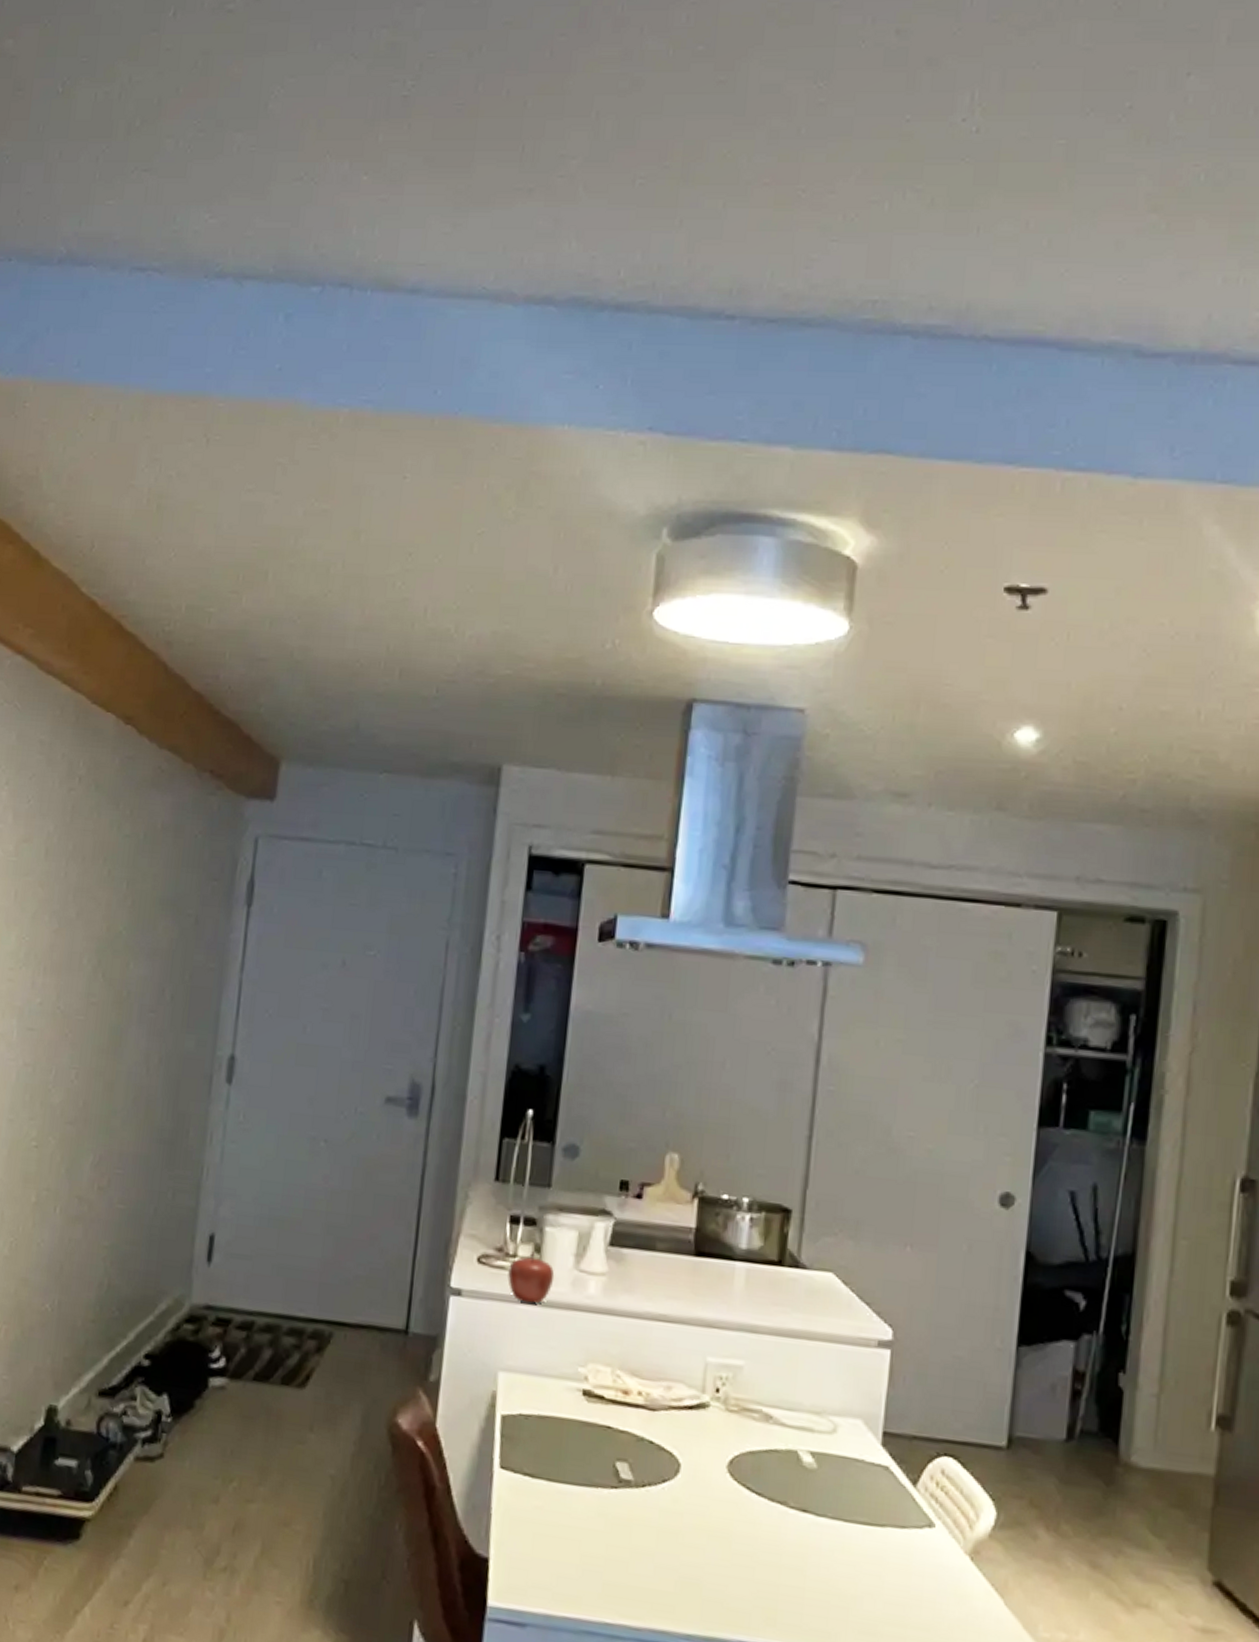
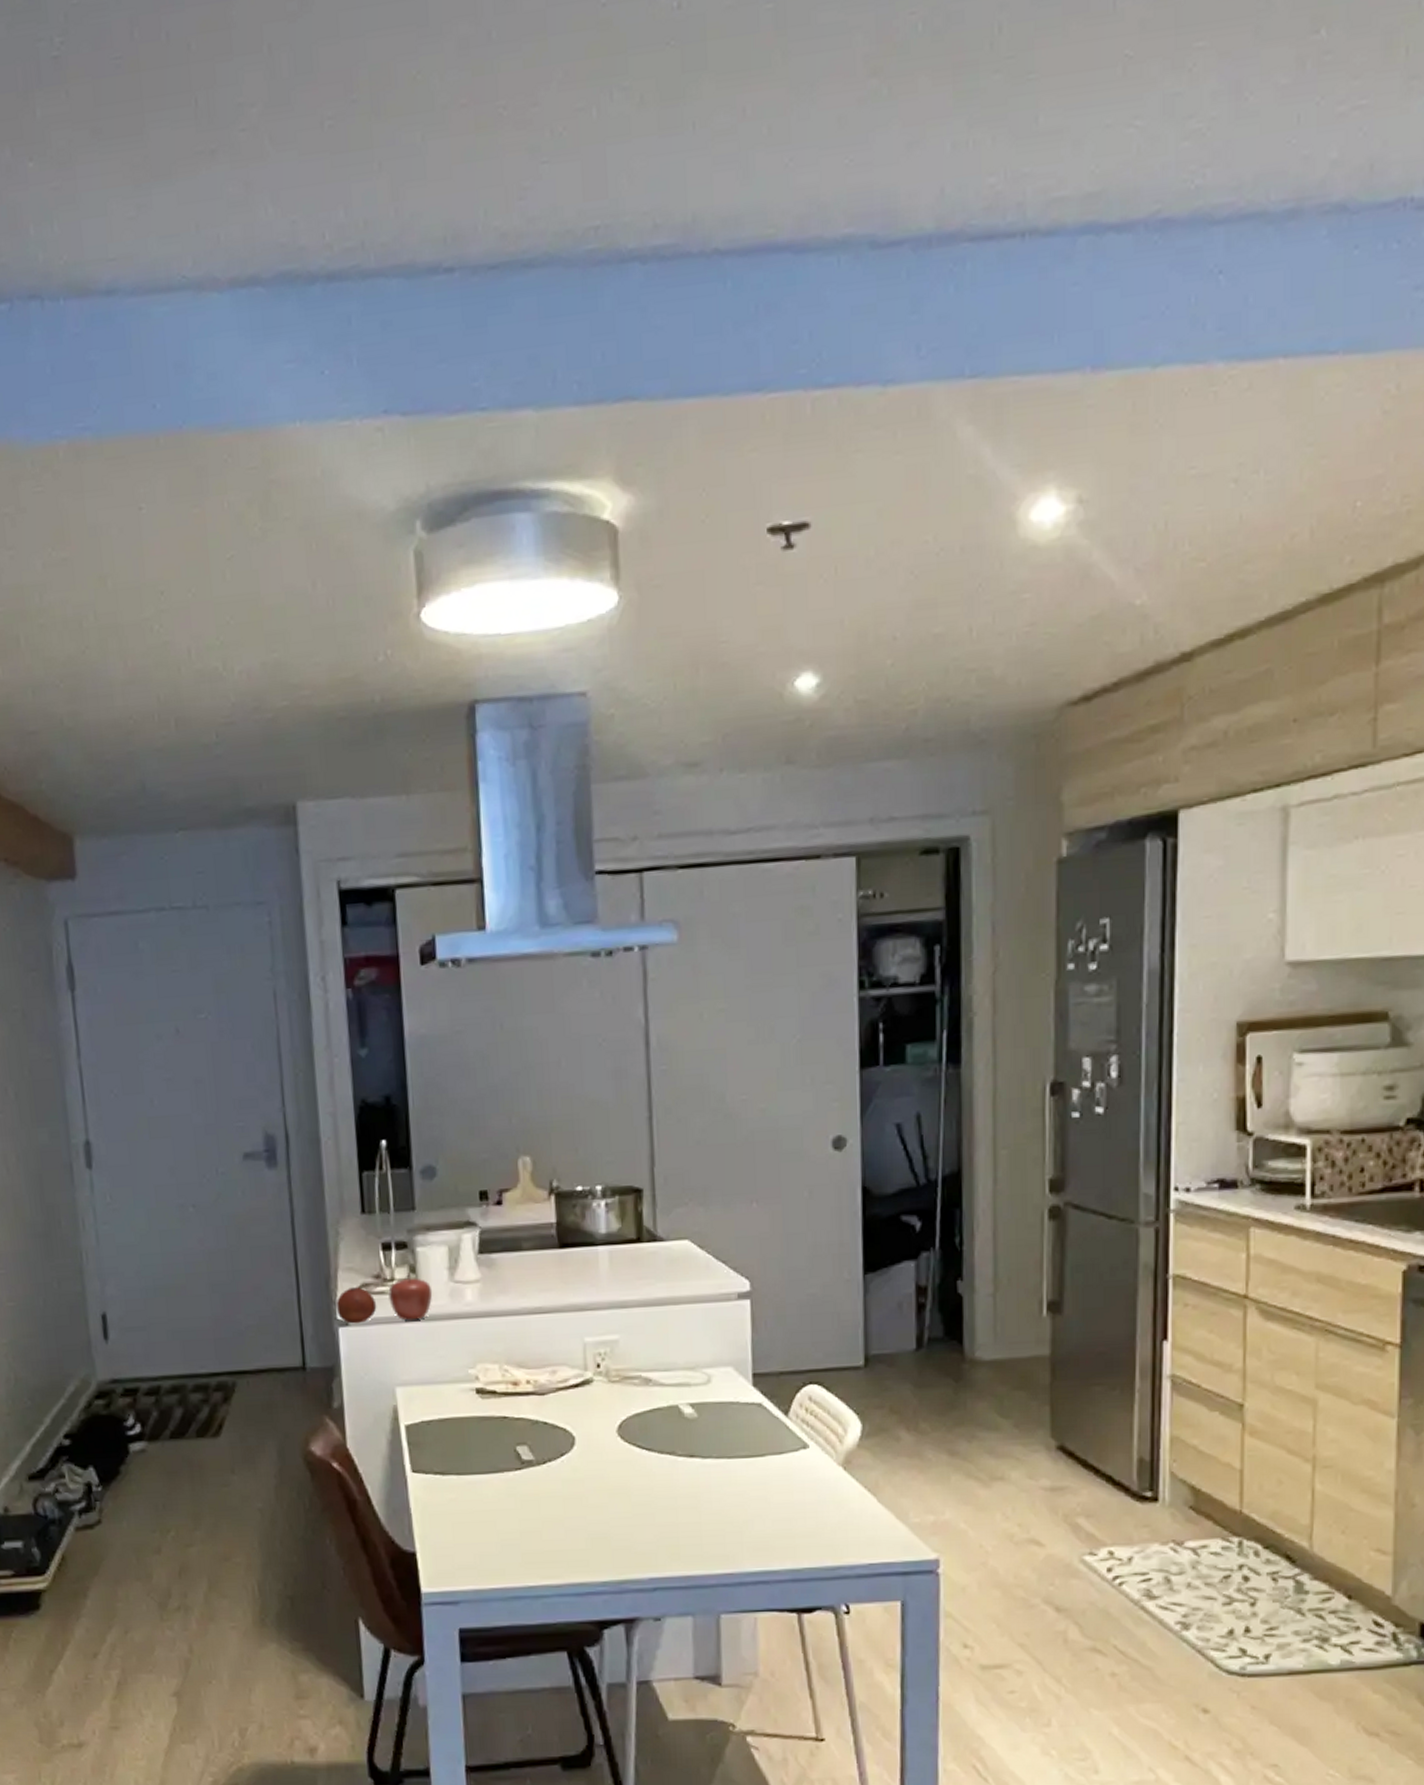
fruit: none [451,1256,494,1296] -> present [336,1287,377,1324]

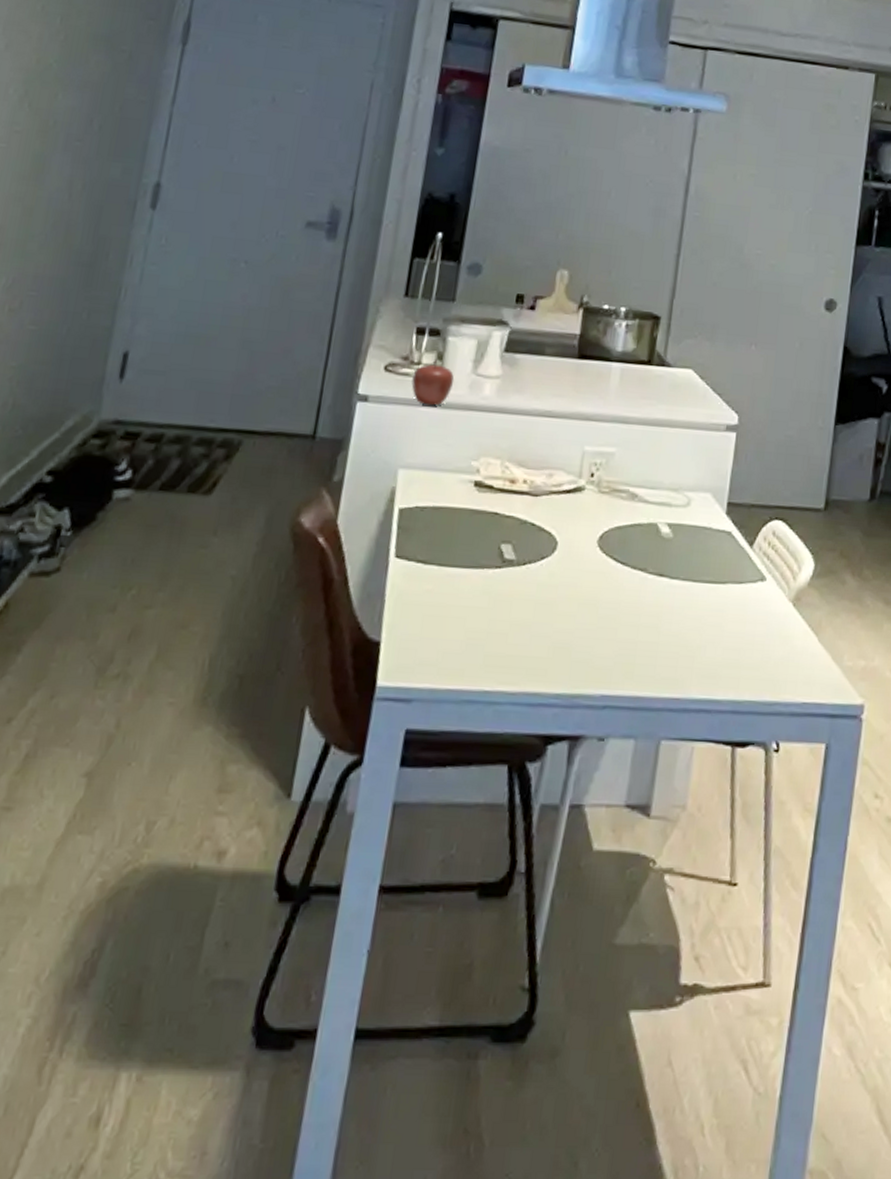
fruit: present [336,1287,377,1324] -> none [359,365,399,401]

